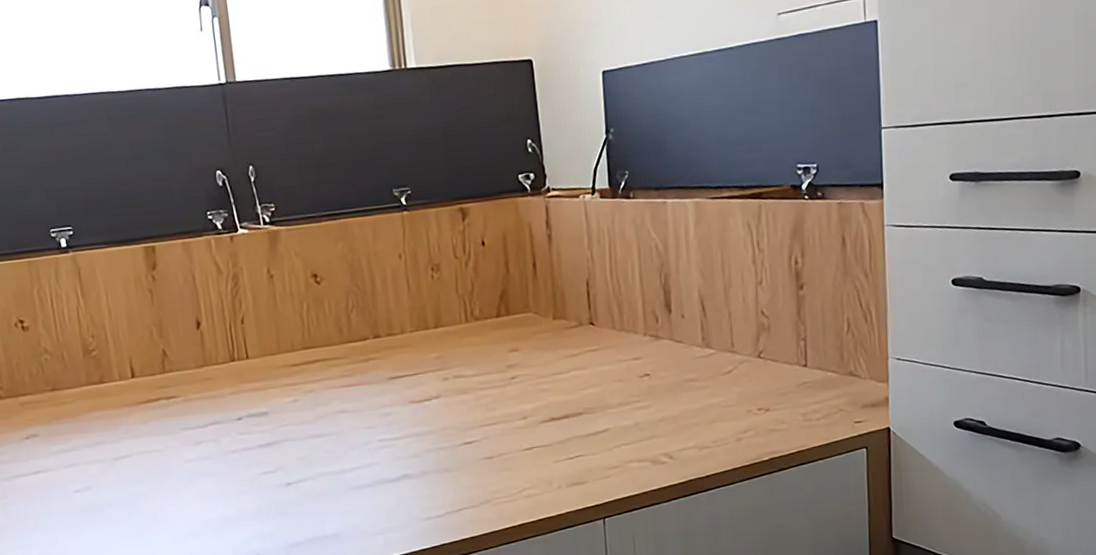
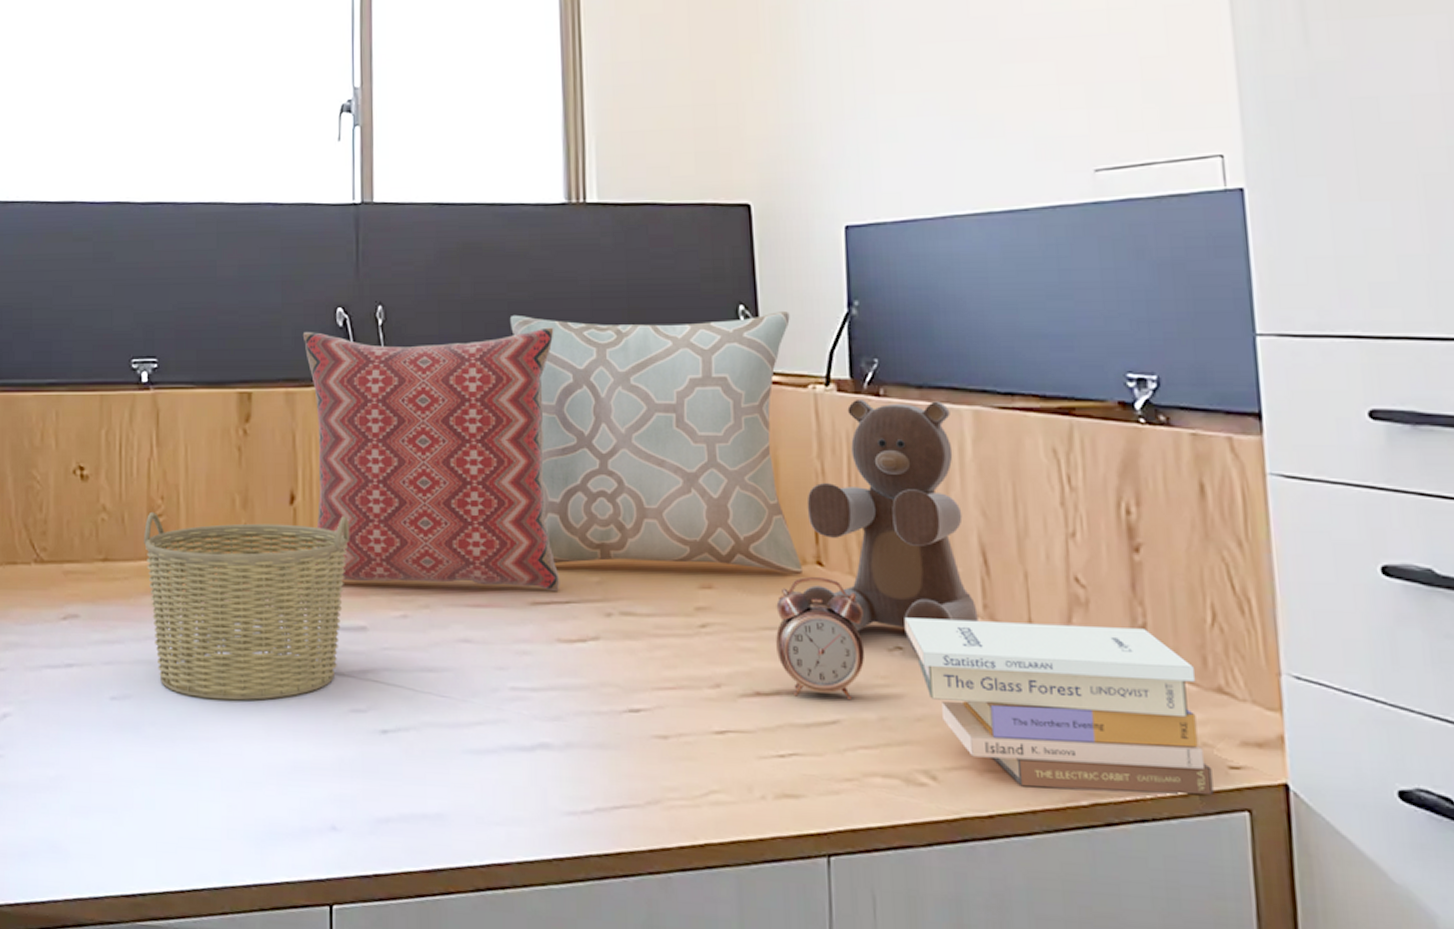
basket: none [81,333,248,481] -> present [143,511,350,701]
pillow: none [190,170,409,382] -> present [302,327,560,591]
pillow: none [354,141,581,347] -> present [509,311,804,575]
alarm clock: none [563,333,625,417] -> present [775,577,865,701]
teddy bear: none [580,198,699,377] -> present [802,400,978,654]
books: none [650,340,845,454] -> present [904,617,1214,796]

